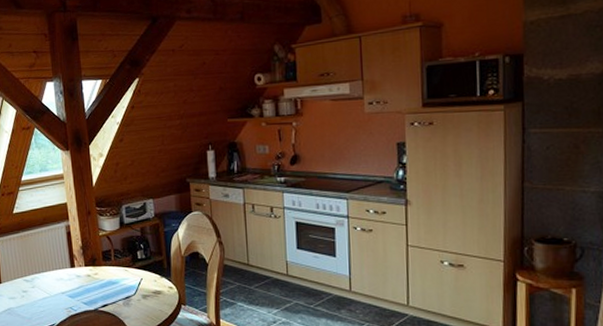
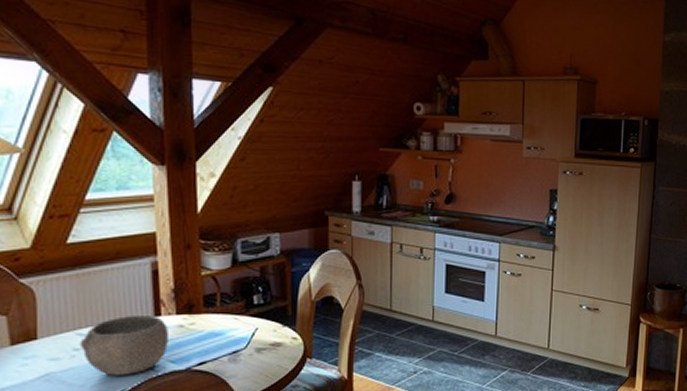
bowl: none [26,267,81,312] -> present [79,315,168,376]

